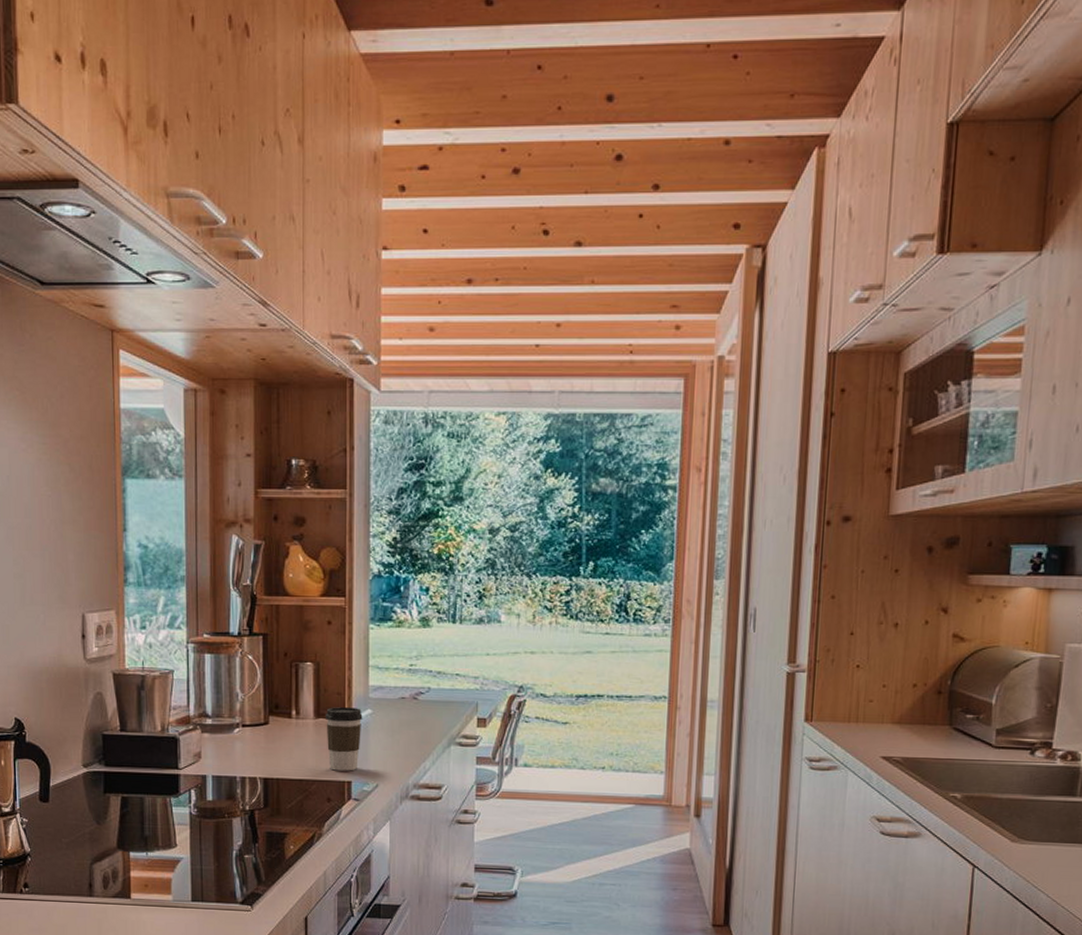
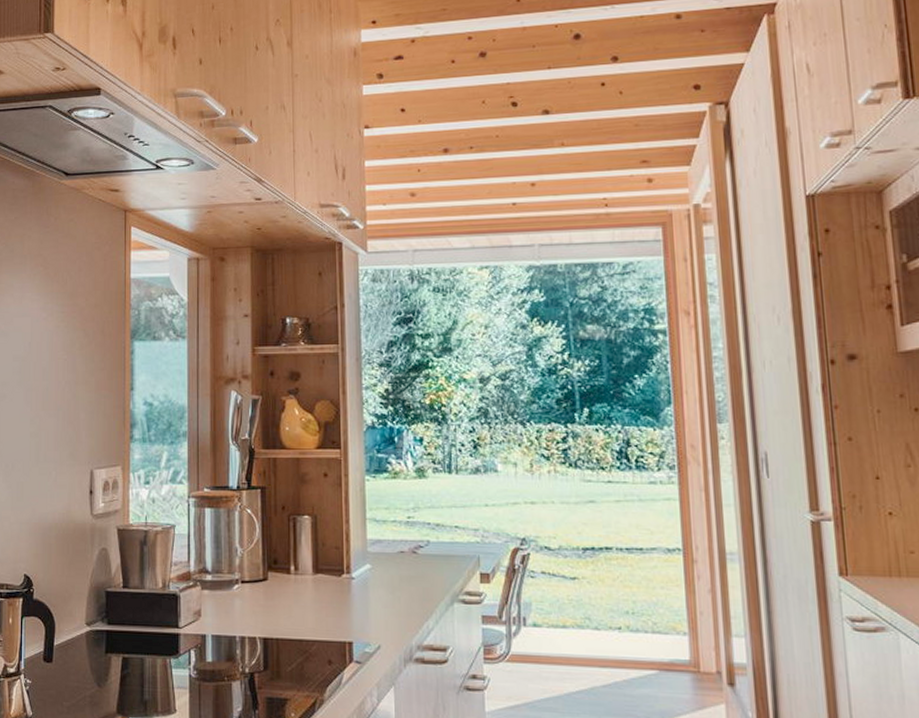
coffee cup: present [326,707,363,771] -> none [324,562,362,631]

